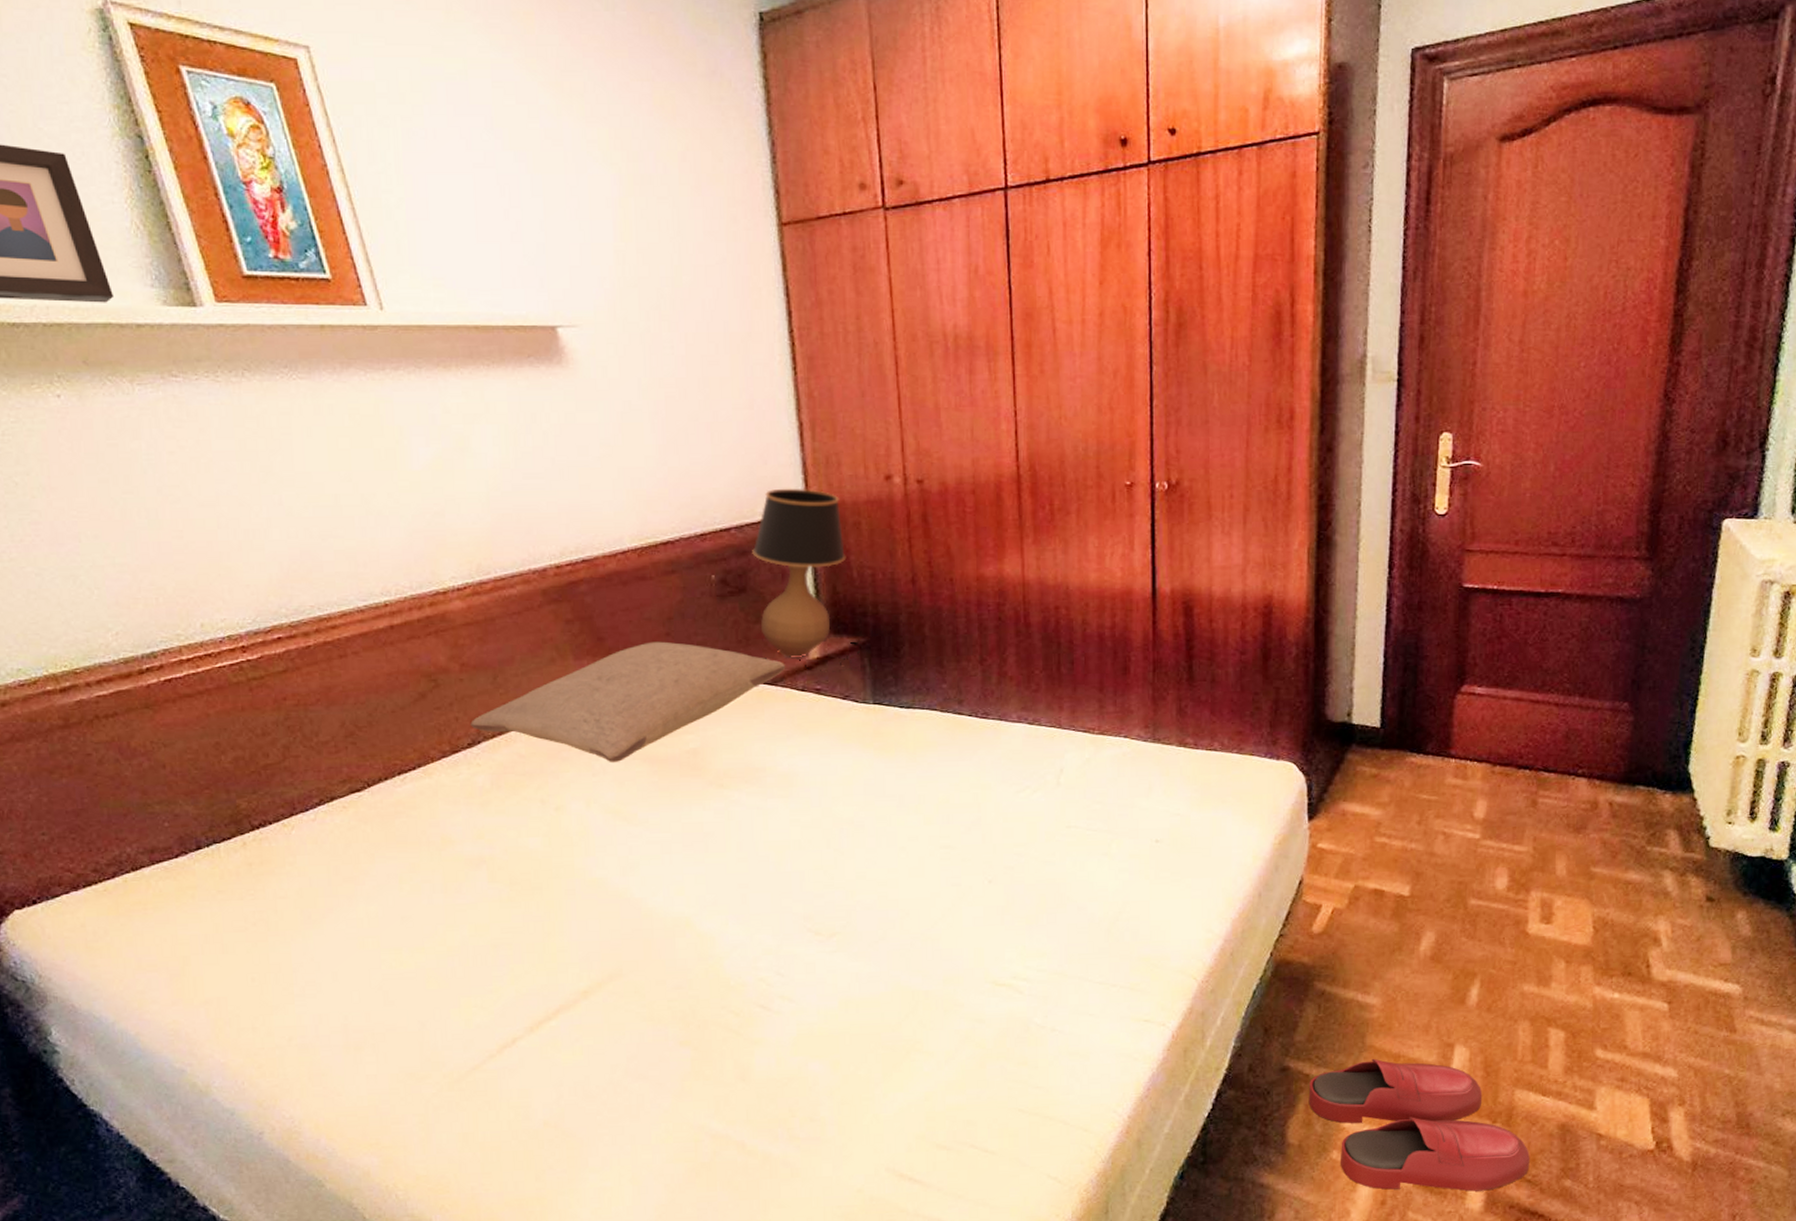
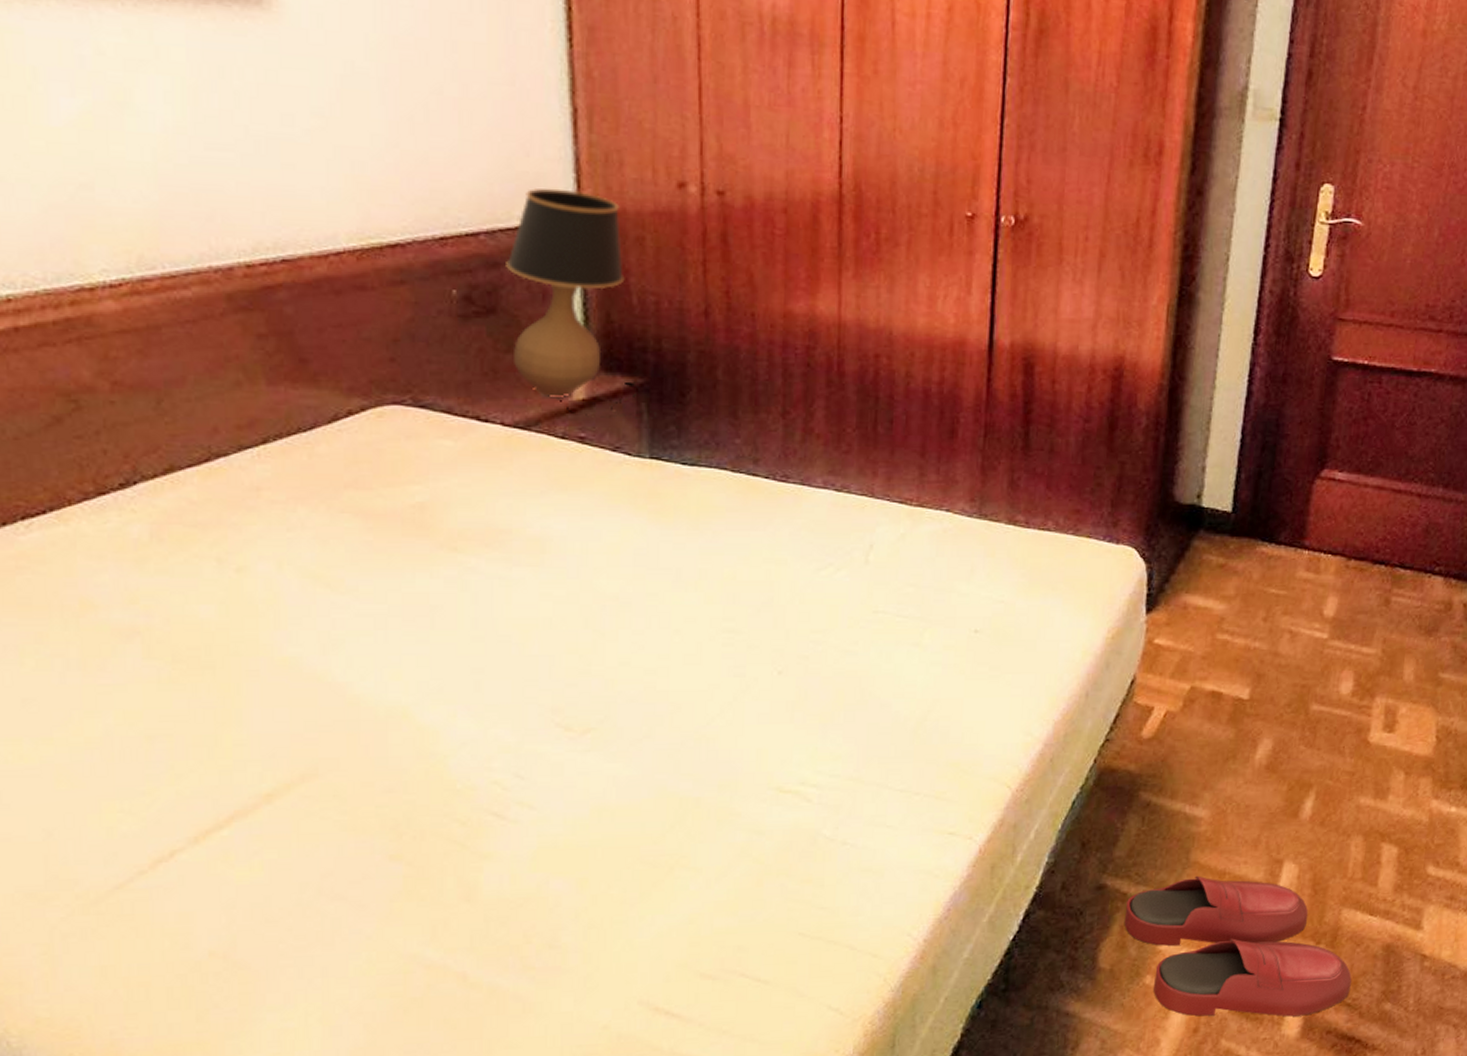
pillow: present [470,641,786,763] -> none [124,368,543,516]

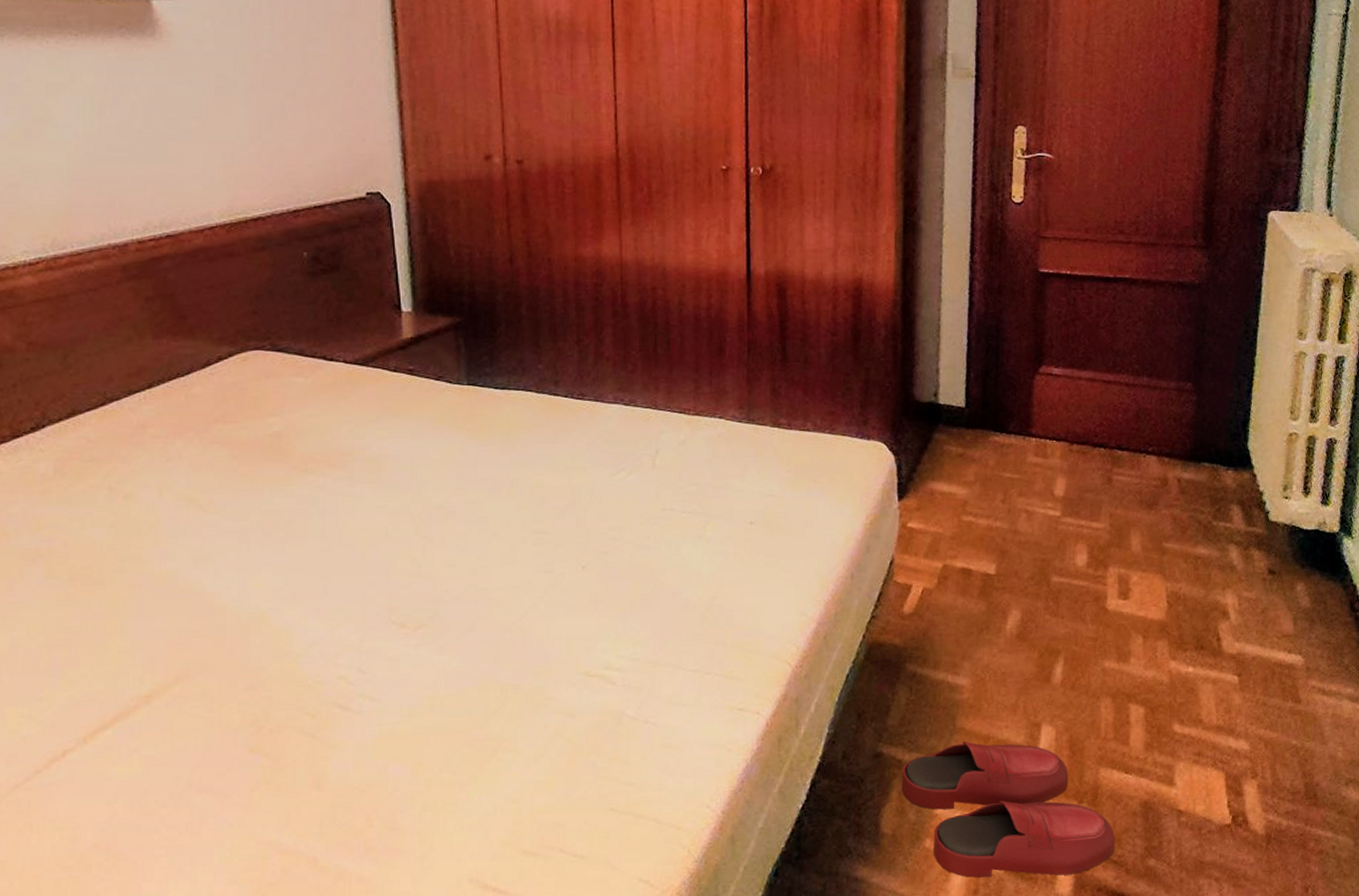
table lamp: present [506,188,658,419] -> none [347,166,473,353]

